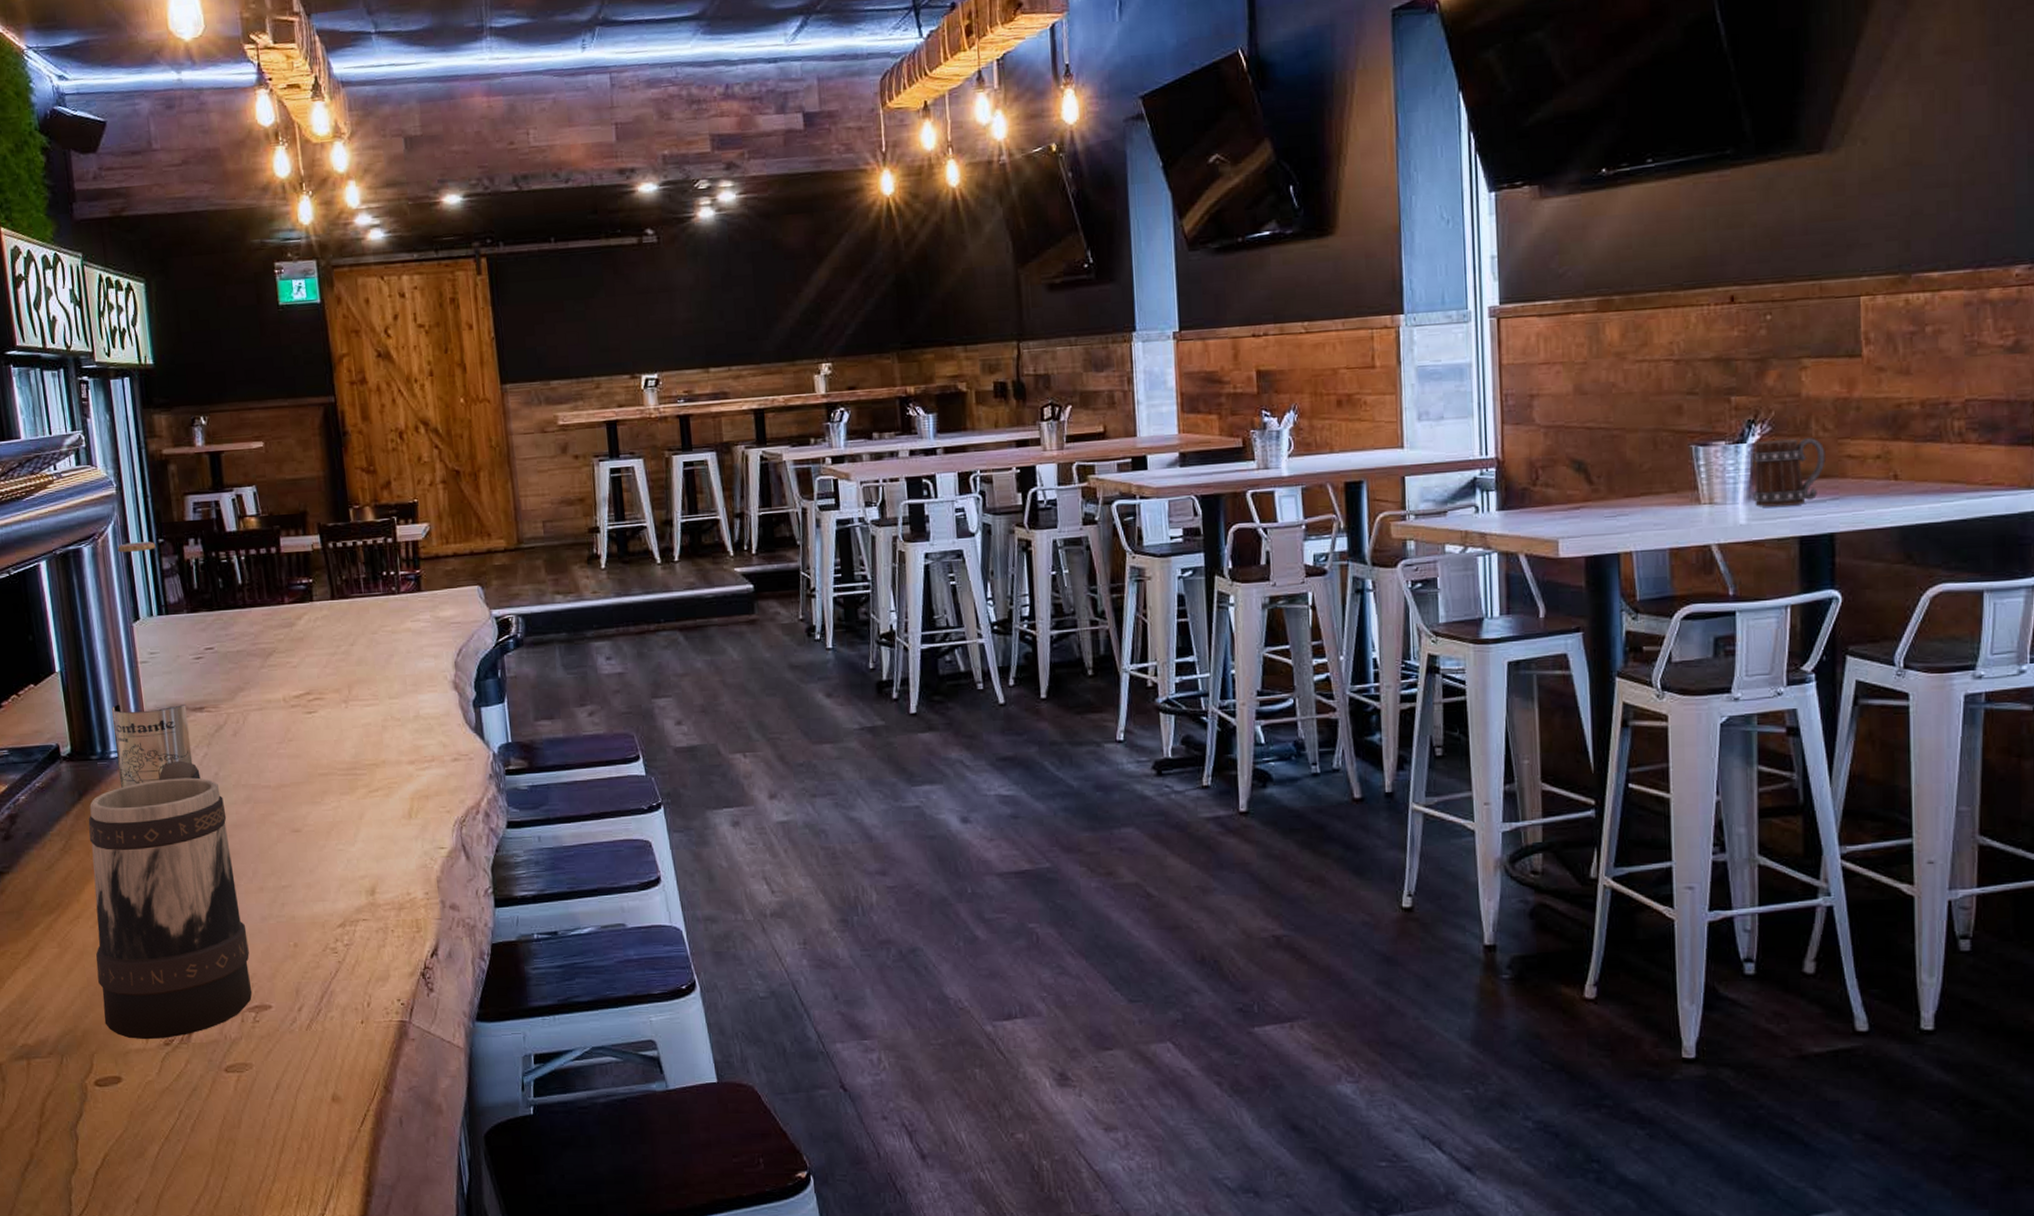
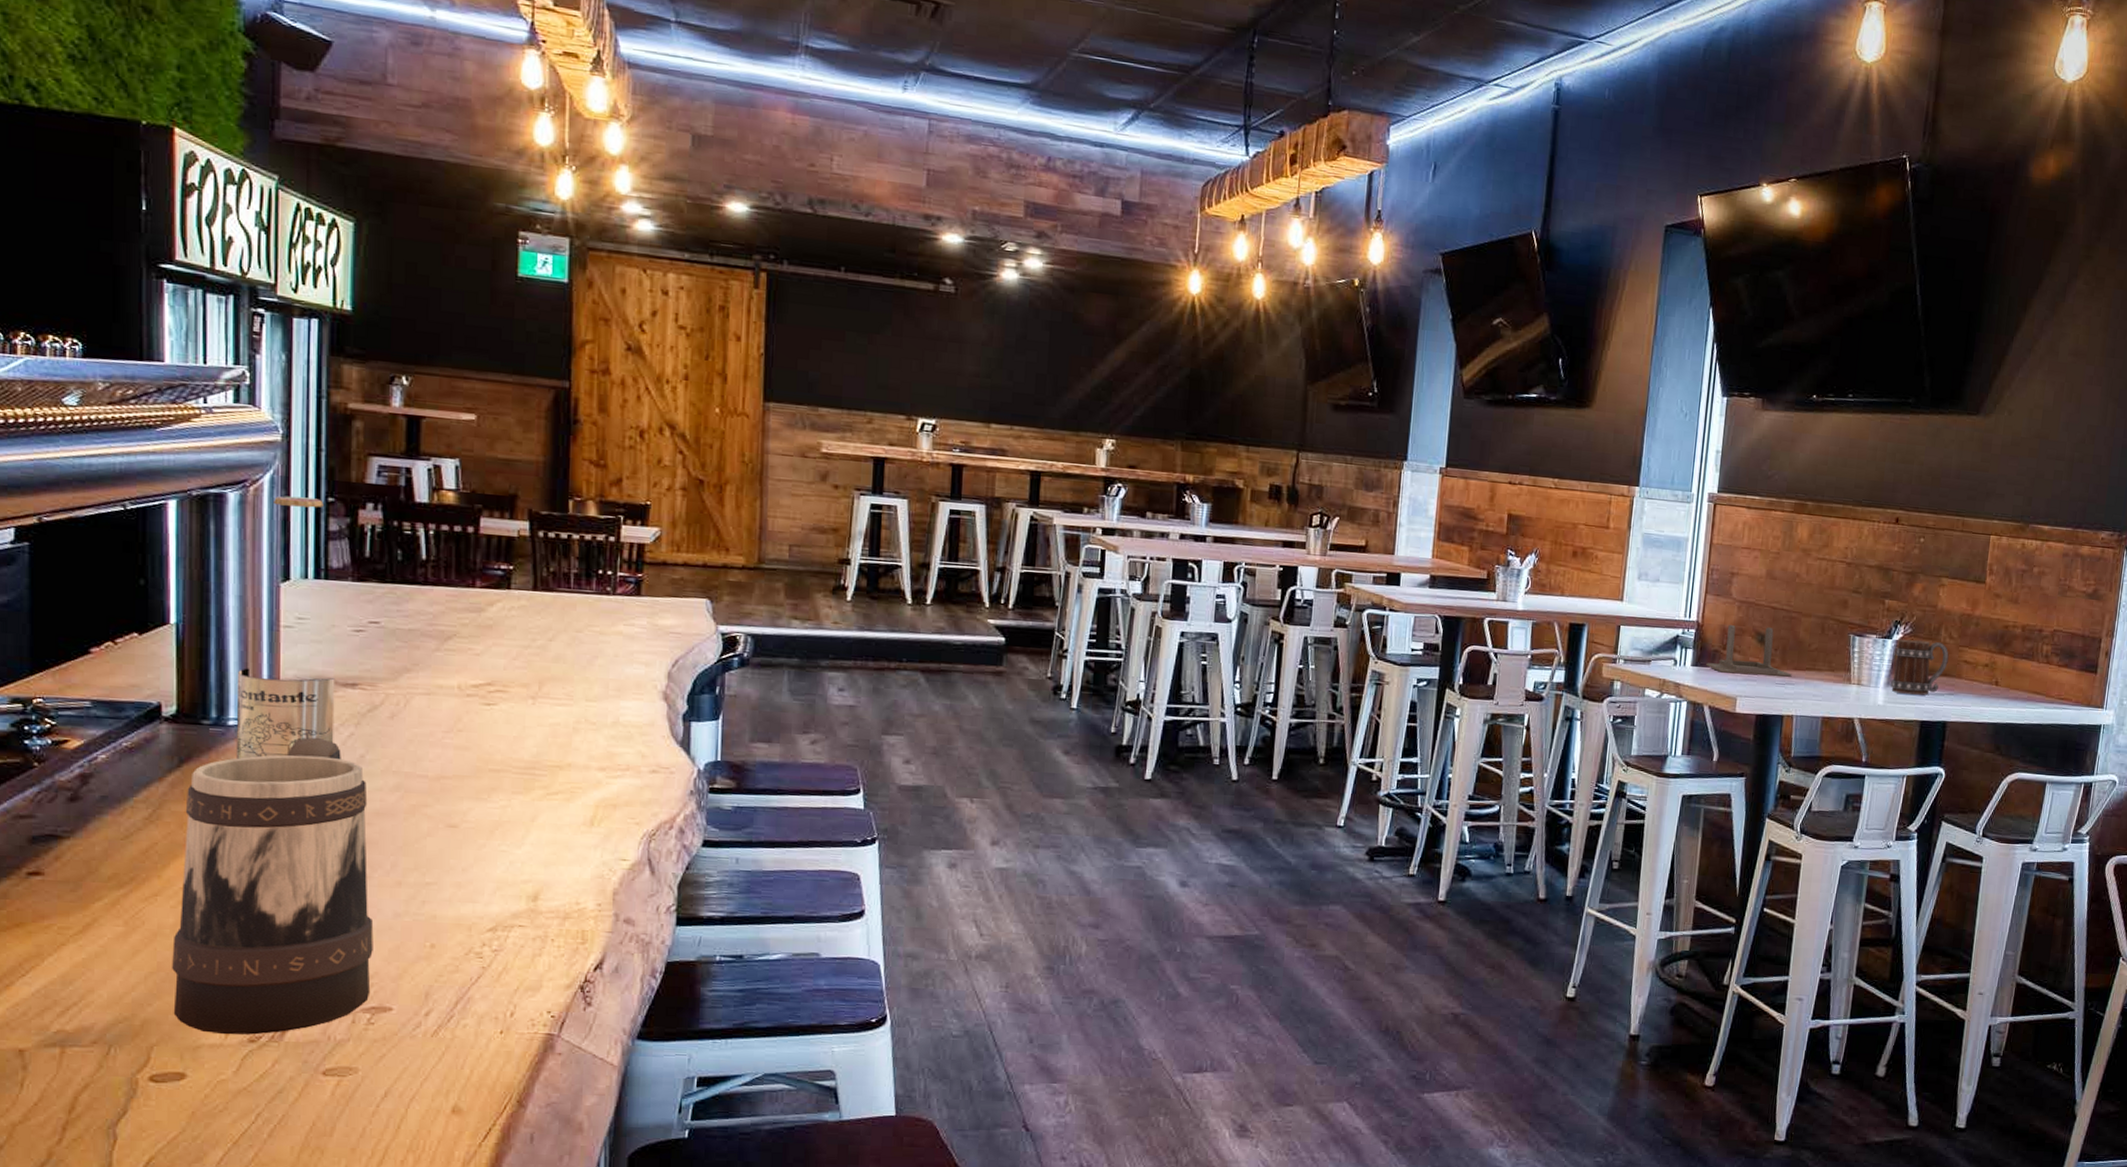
napkin holder: none [1513,452,1624,513] -> present [1705,624,1792,677]

